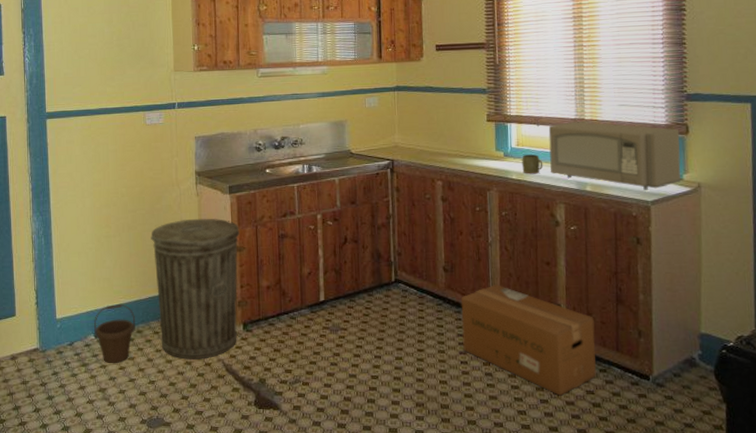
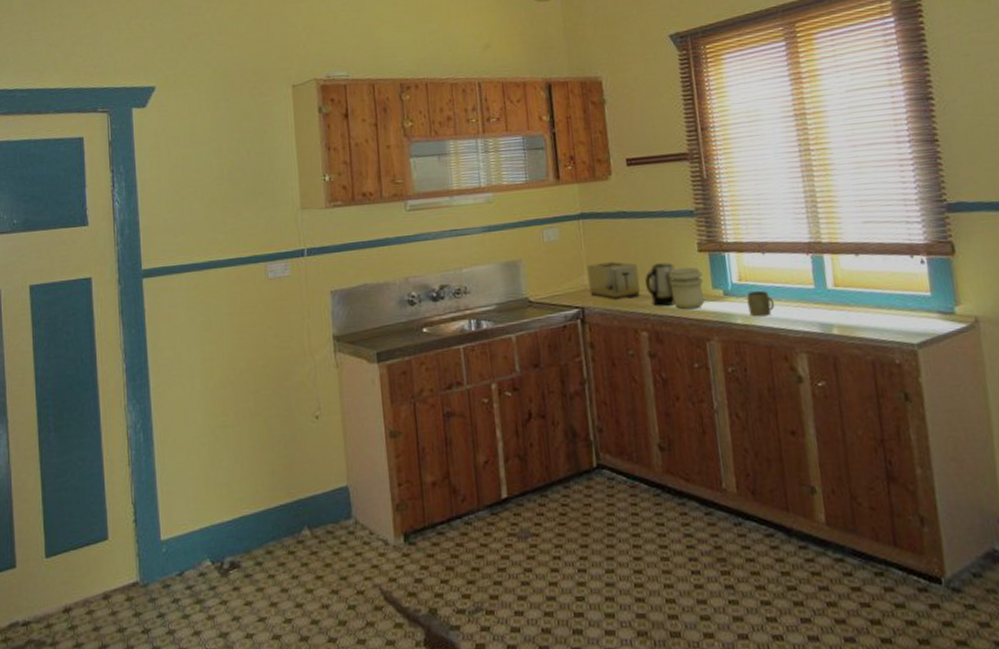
bucket: present [94,304,135,363] -> none [210,516,264,598]
trash can: present [151,218,240,360] -> none [279,395,397,587]
toaster: none [398,125,439,155] -> present [586,261,641,300]
kettle: none [442,128,468,162] -> present [644,262,676,306]
box: present [460,285,597,396] -> none [684,464,872,612]
jar: none [462,132,489,166] -> present [668,266,705,310]
microwave: present [548,121,681,190] -> none [777,245,952,330]

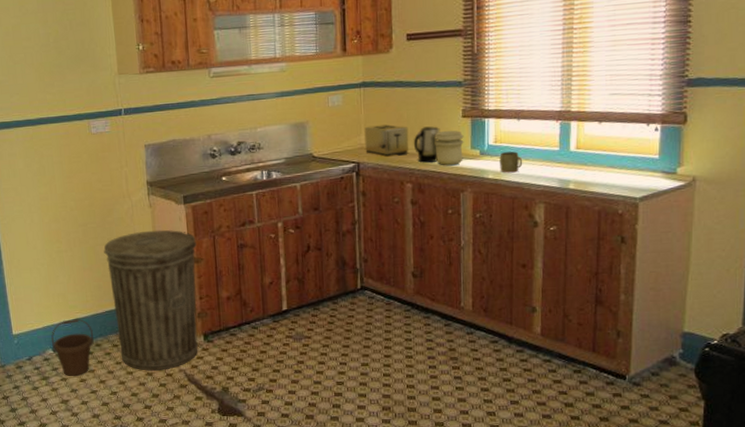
bucket: none [210,516,264,598] -> present [51,319,94,376]
trash can: none [279,395,397,587] -> present [104,230,198,371]

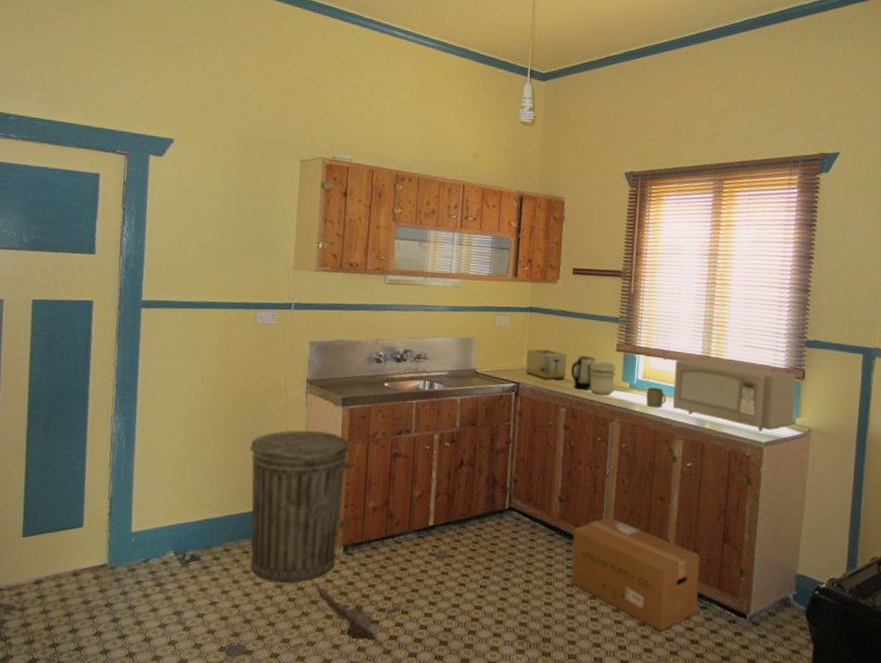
bucket: present [51,319,94,376] -> none [174,519,224,584]
box: none [430,289,571,397] -> present [571,517,700,632]
microwave: none [530,114,676,186] -> present [673,358,797,432]

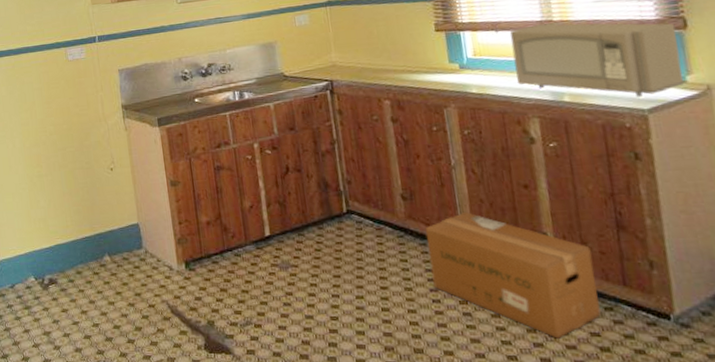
trash can: present [250,430,349,583] -> none [82,152,180,301]
toaster: present [526,348,567,381] -> none [334,41,383,74]
kettle: present [570,356,596,390] -> none [386,41,415,78]
jar: present [590,361,616,395] -> none [408,44,442,81]
mug: present [646,388,667,408] -> none [481,64,508,87]

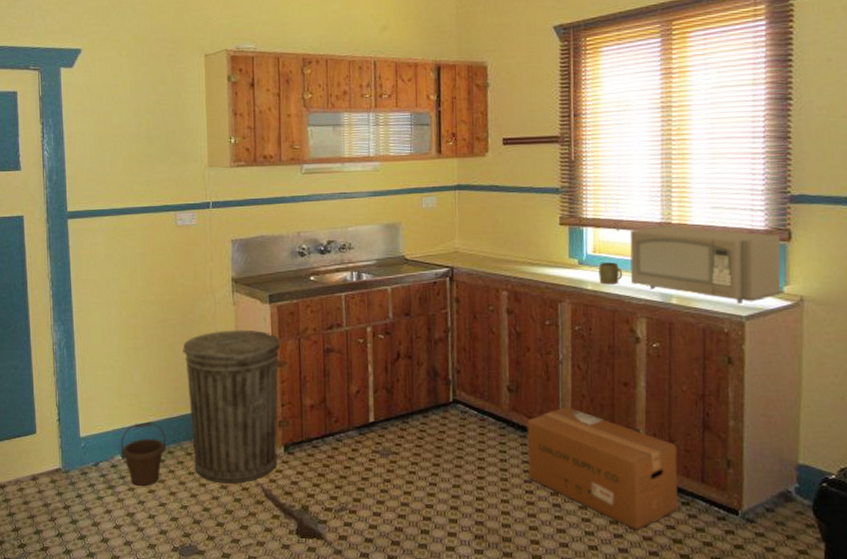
bucket: none [33,245,75,306] -> present [121,422,166,486]
trash can: none [82,152,180,301] -> present [183,329,281,483]
mug: none [481,64,508,87] -> present [598,262,623,285]

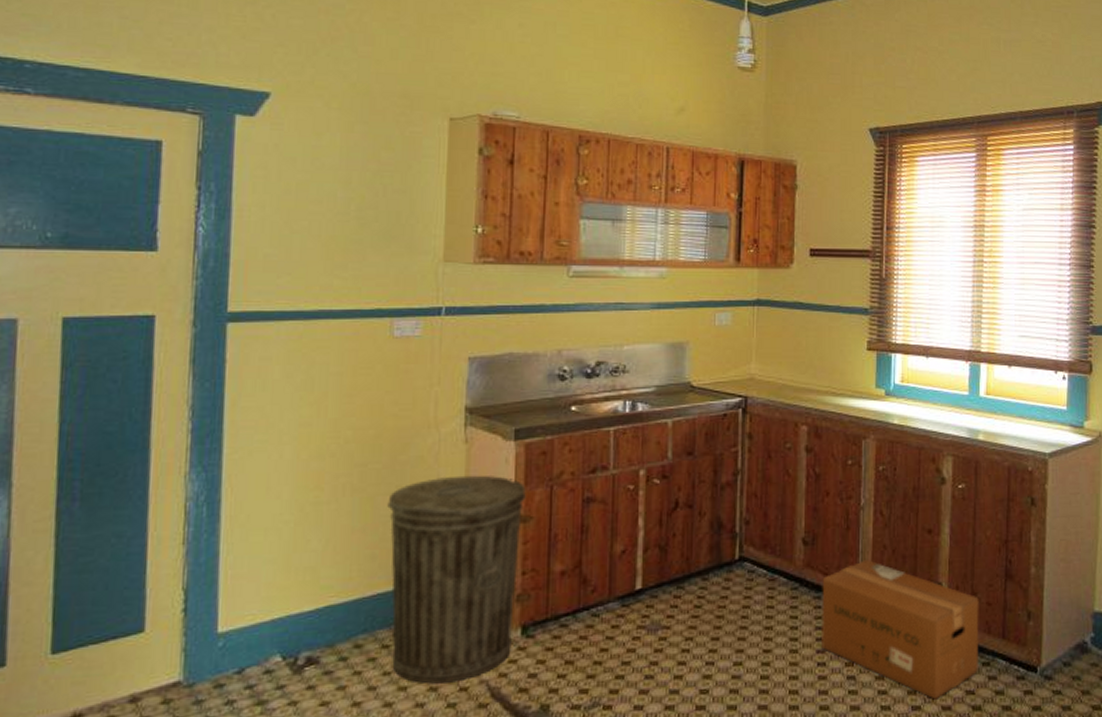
bucket: present [121,422,166,486] -> none [282,606,353,698]
mug: present [598,262,623,285] -> none [906,394,931,419]
microwave: present [630,226,781,304] -> none [939,354,1083,440]

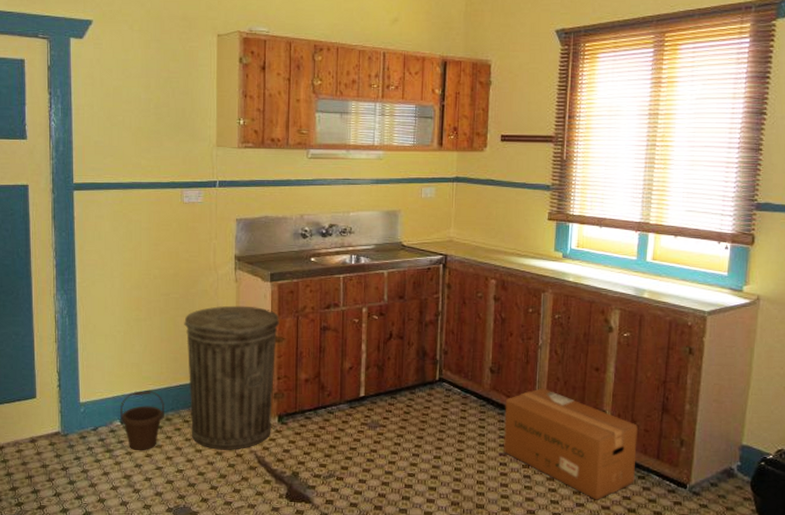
bucket: none [282,606,353,698] -> present [120,390,164,450]

